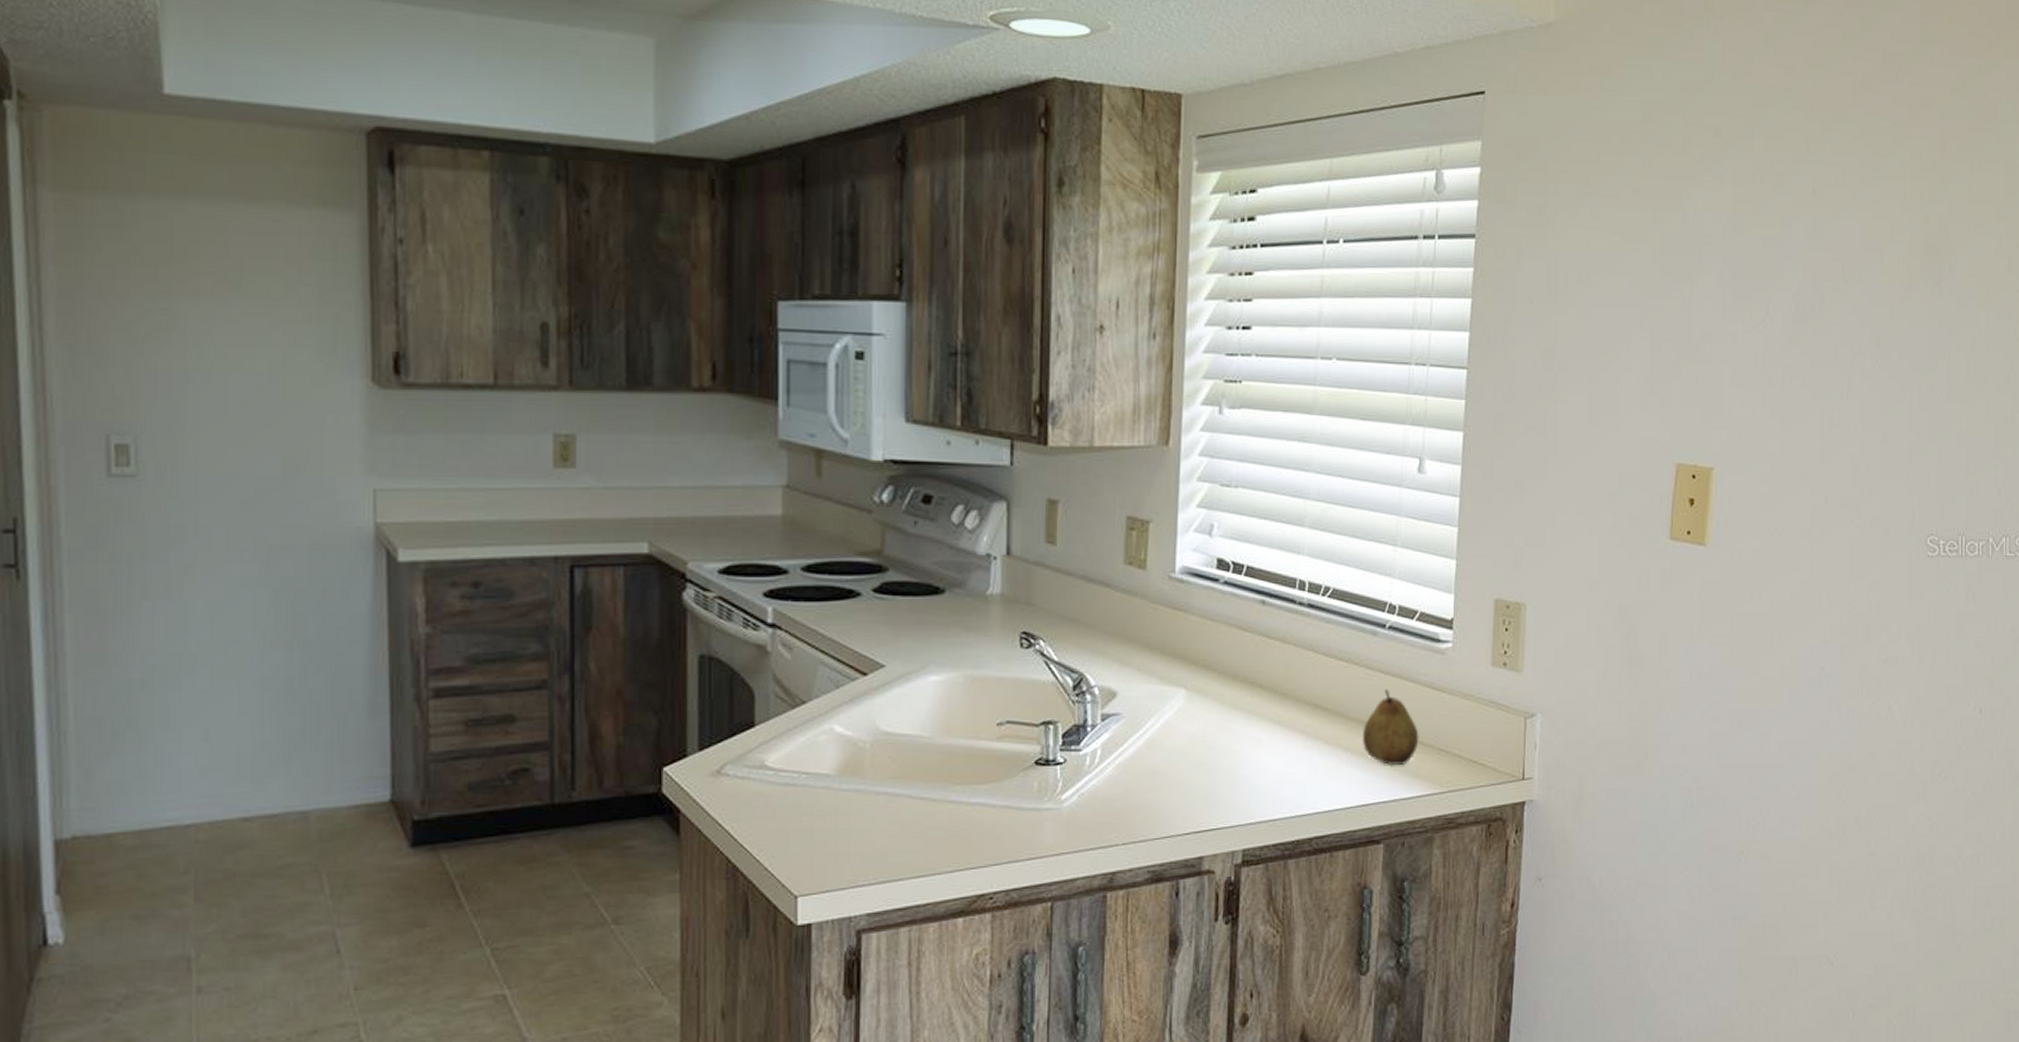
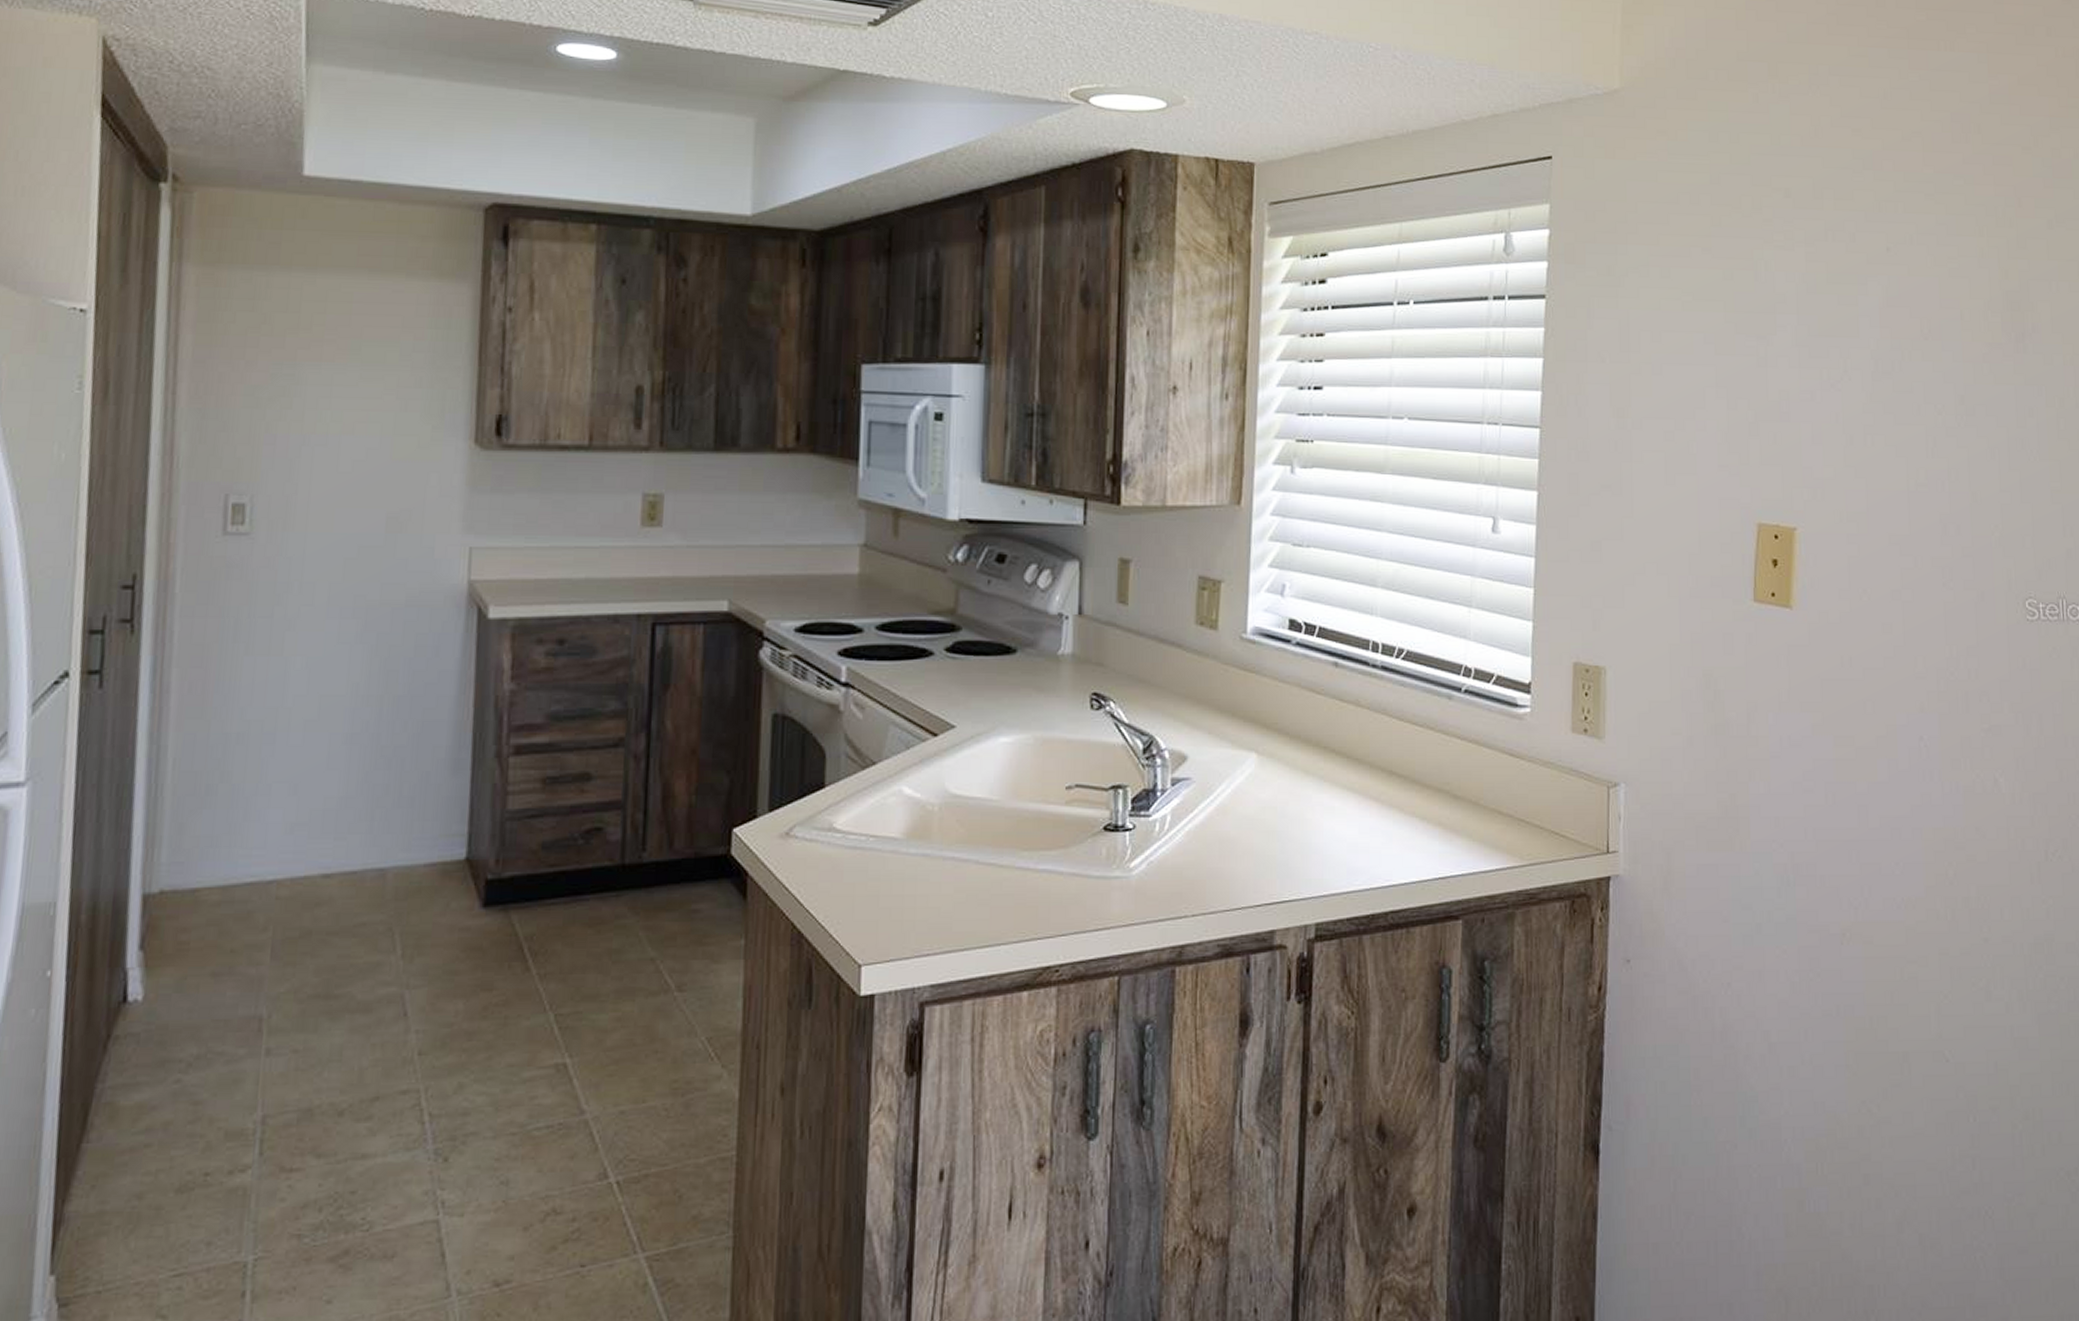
fruit: present [1362,689,1419,766] -> none [1438,755,1498,837]

